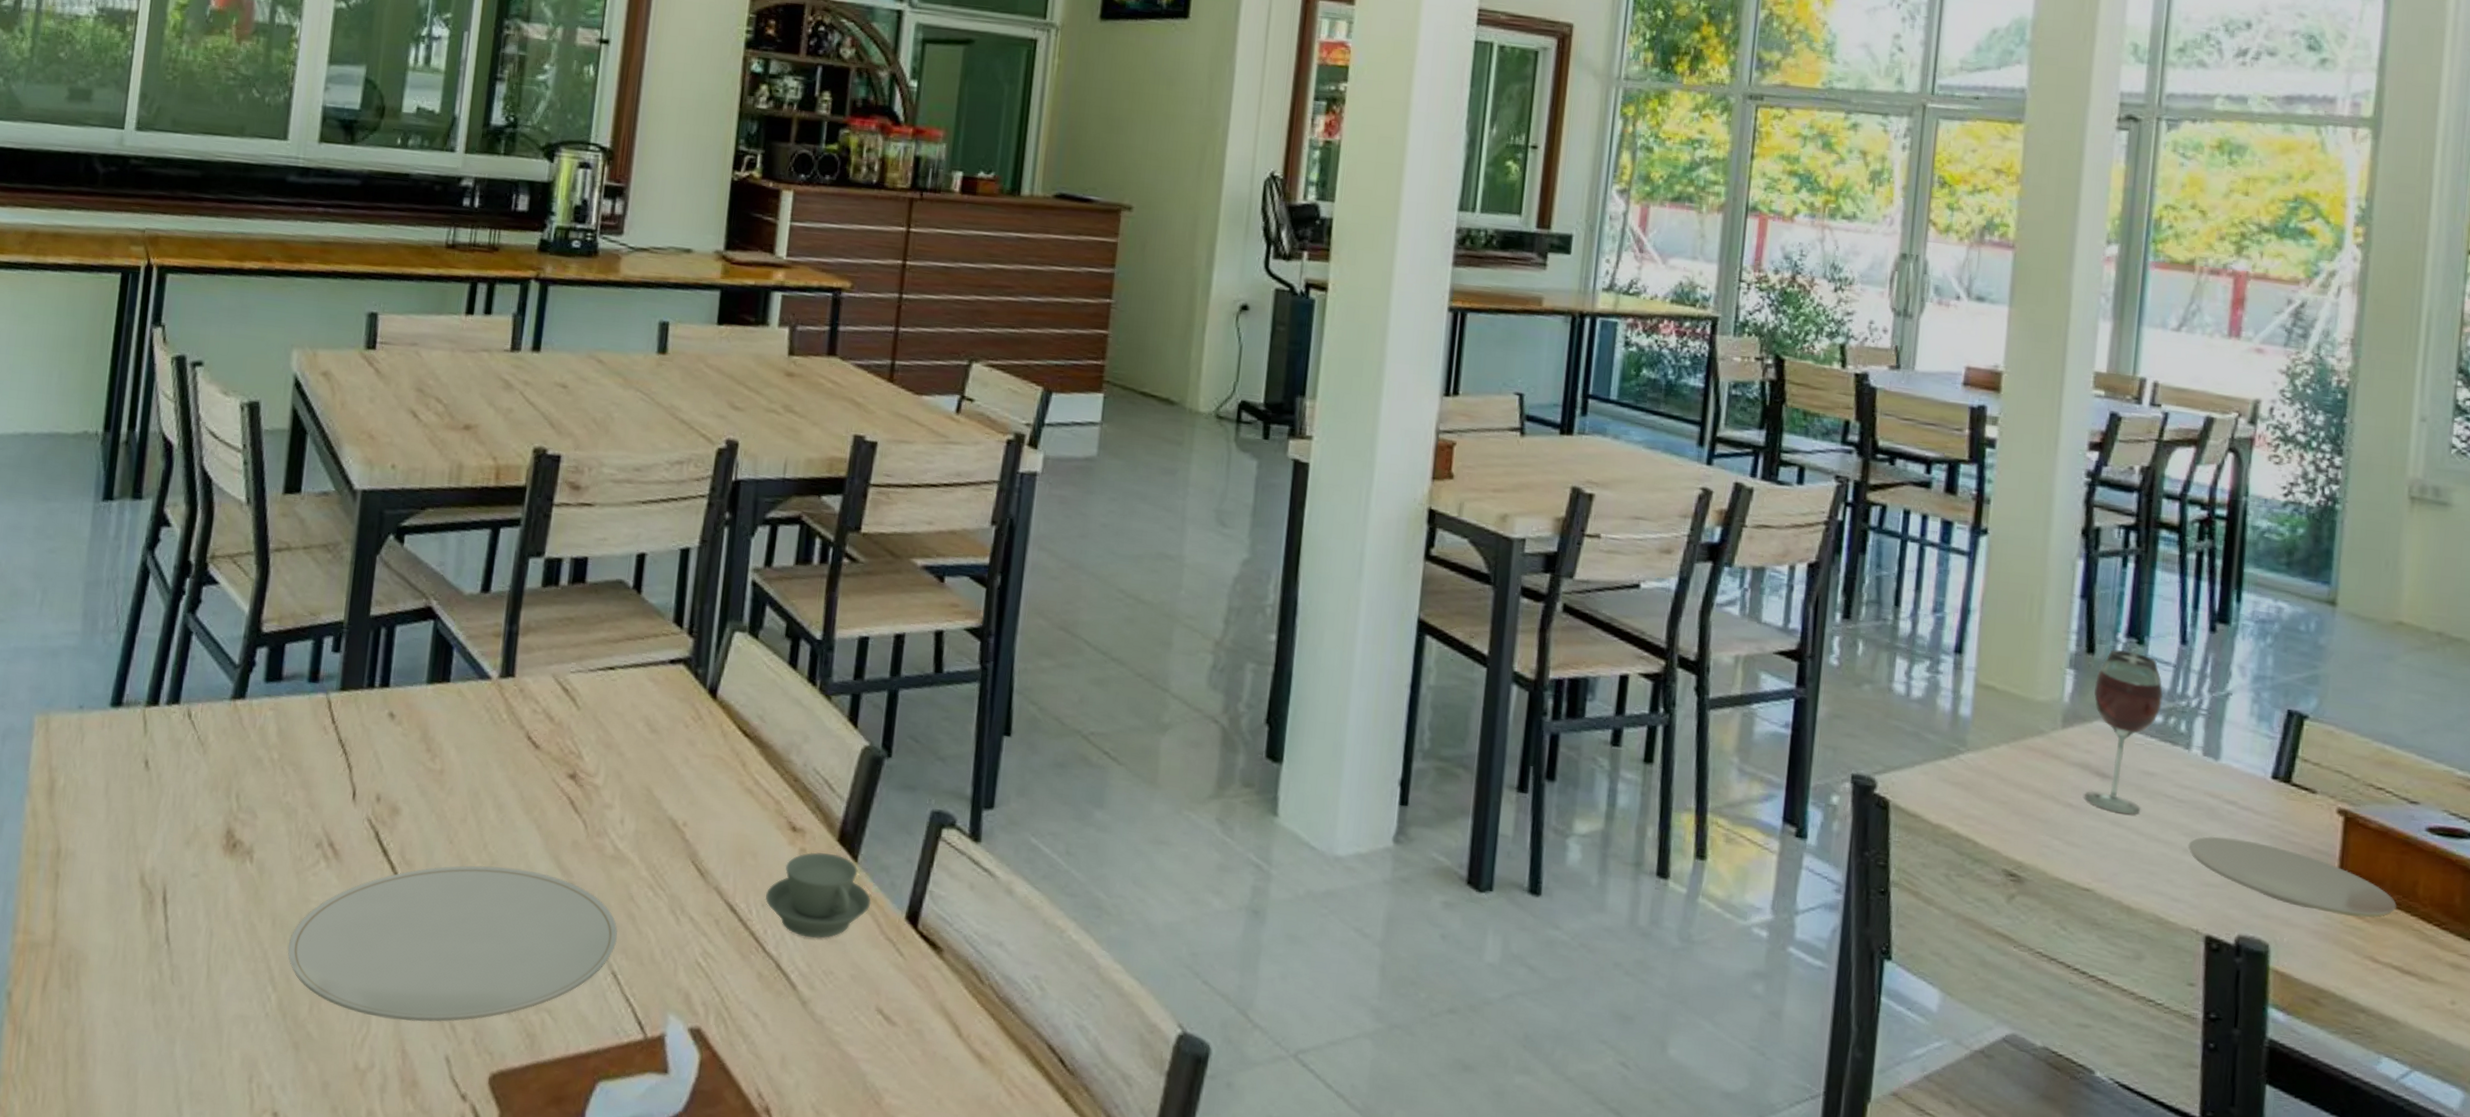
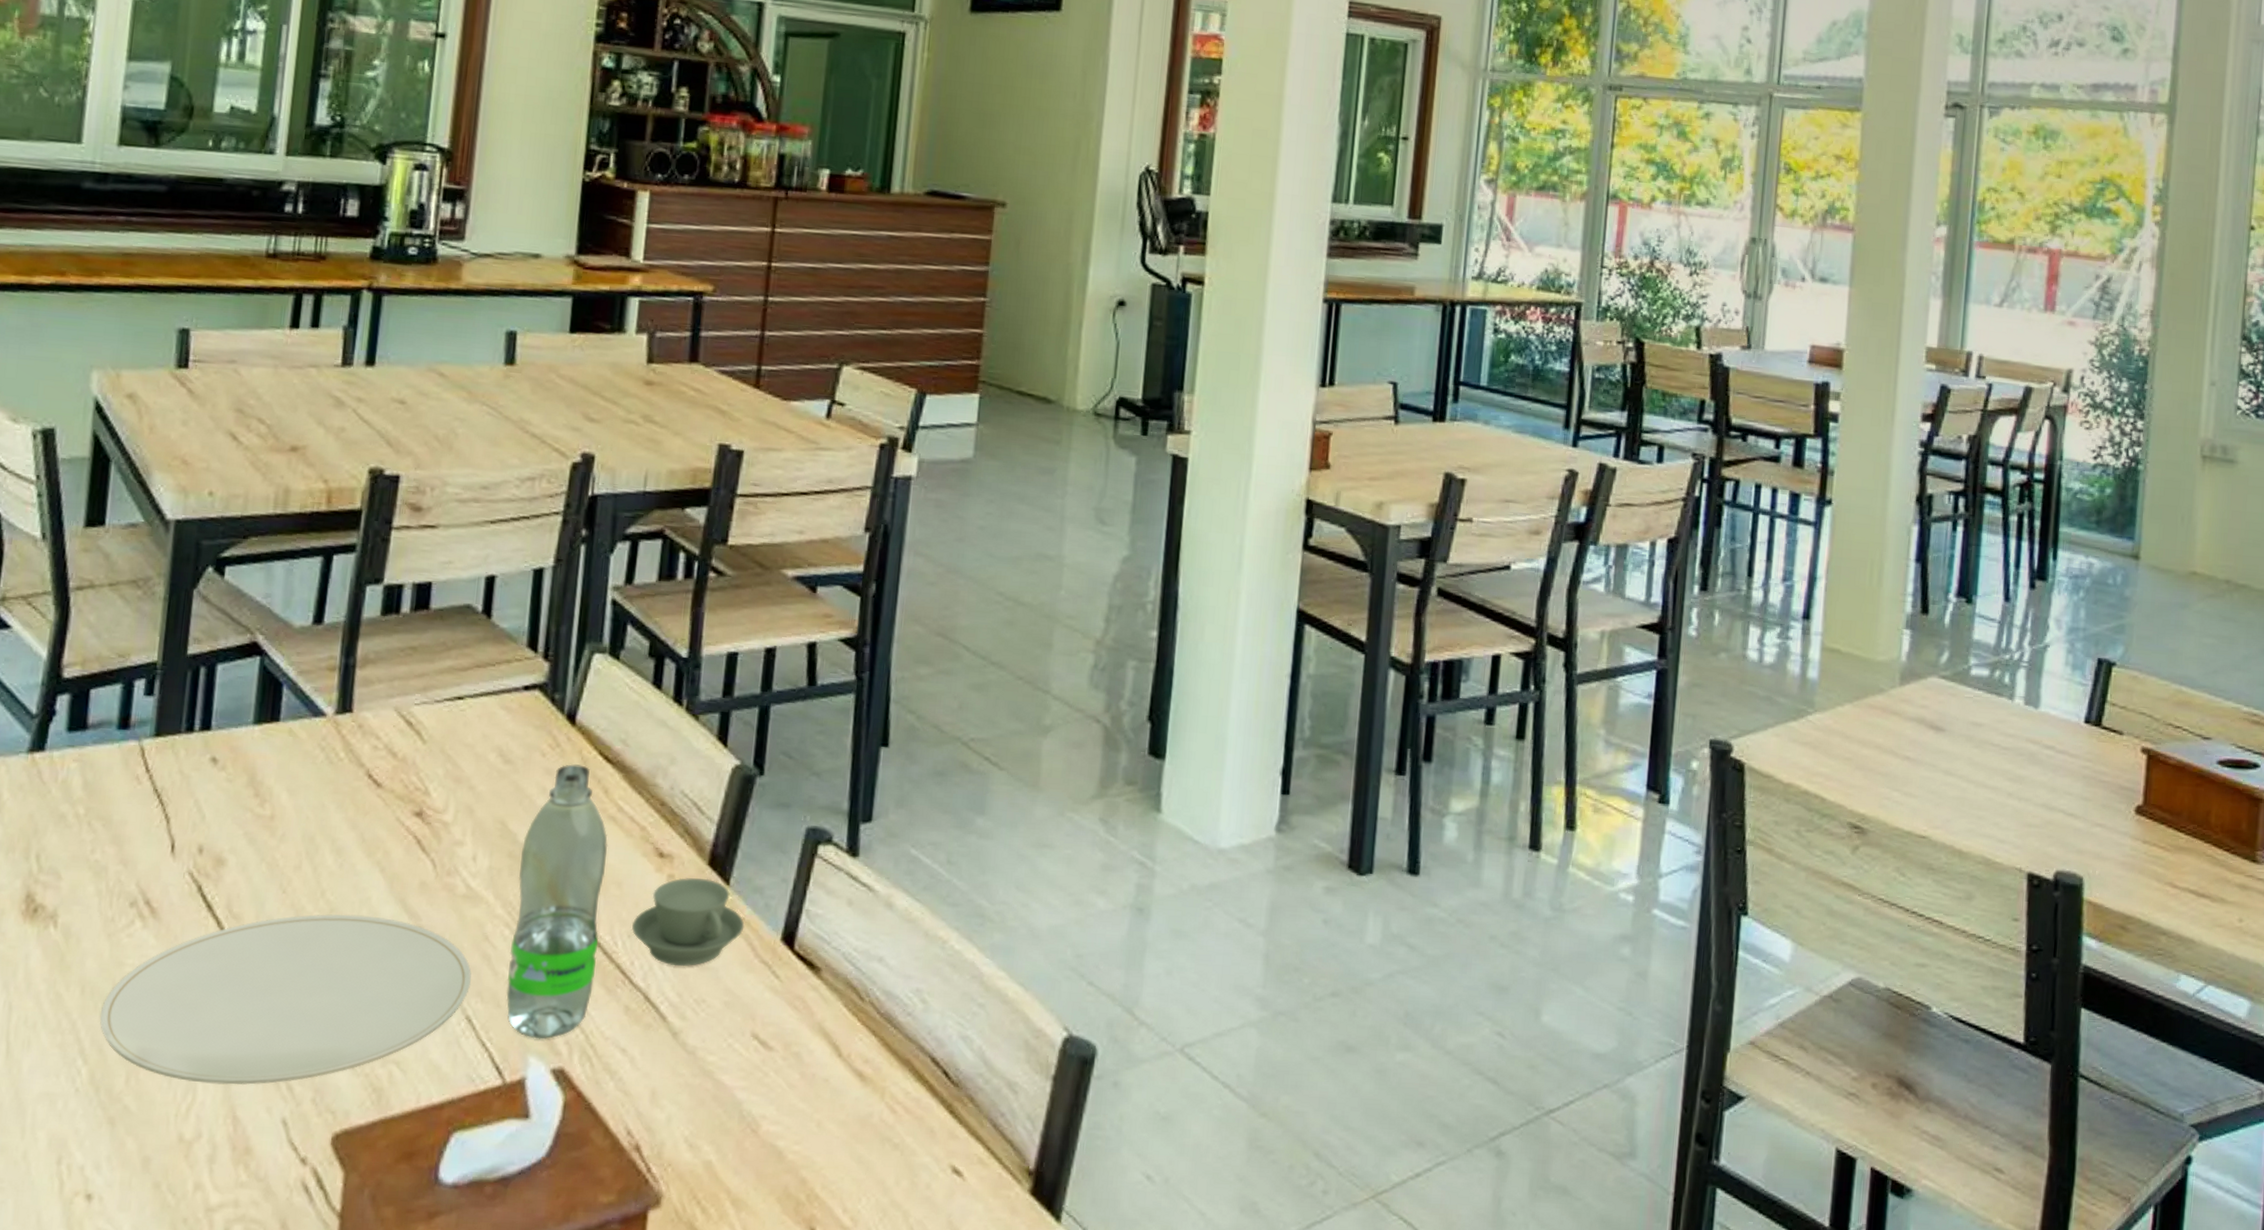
bottle: none [649,736,745,999] -> present [506,764,608,1039]
wineglass: present [2085,649,2164,814] -> none [1921,608,1990,764]
plate: present [2188,837,2397,918] -> none [2012,780,2192,847]

